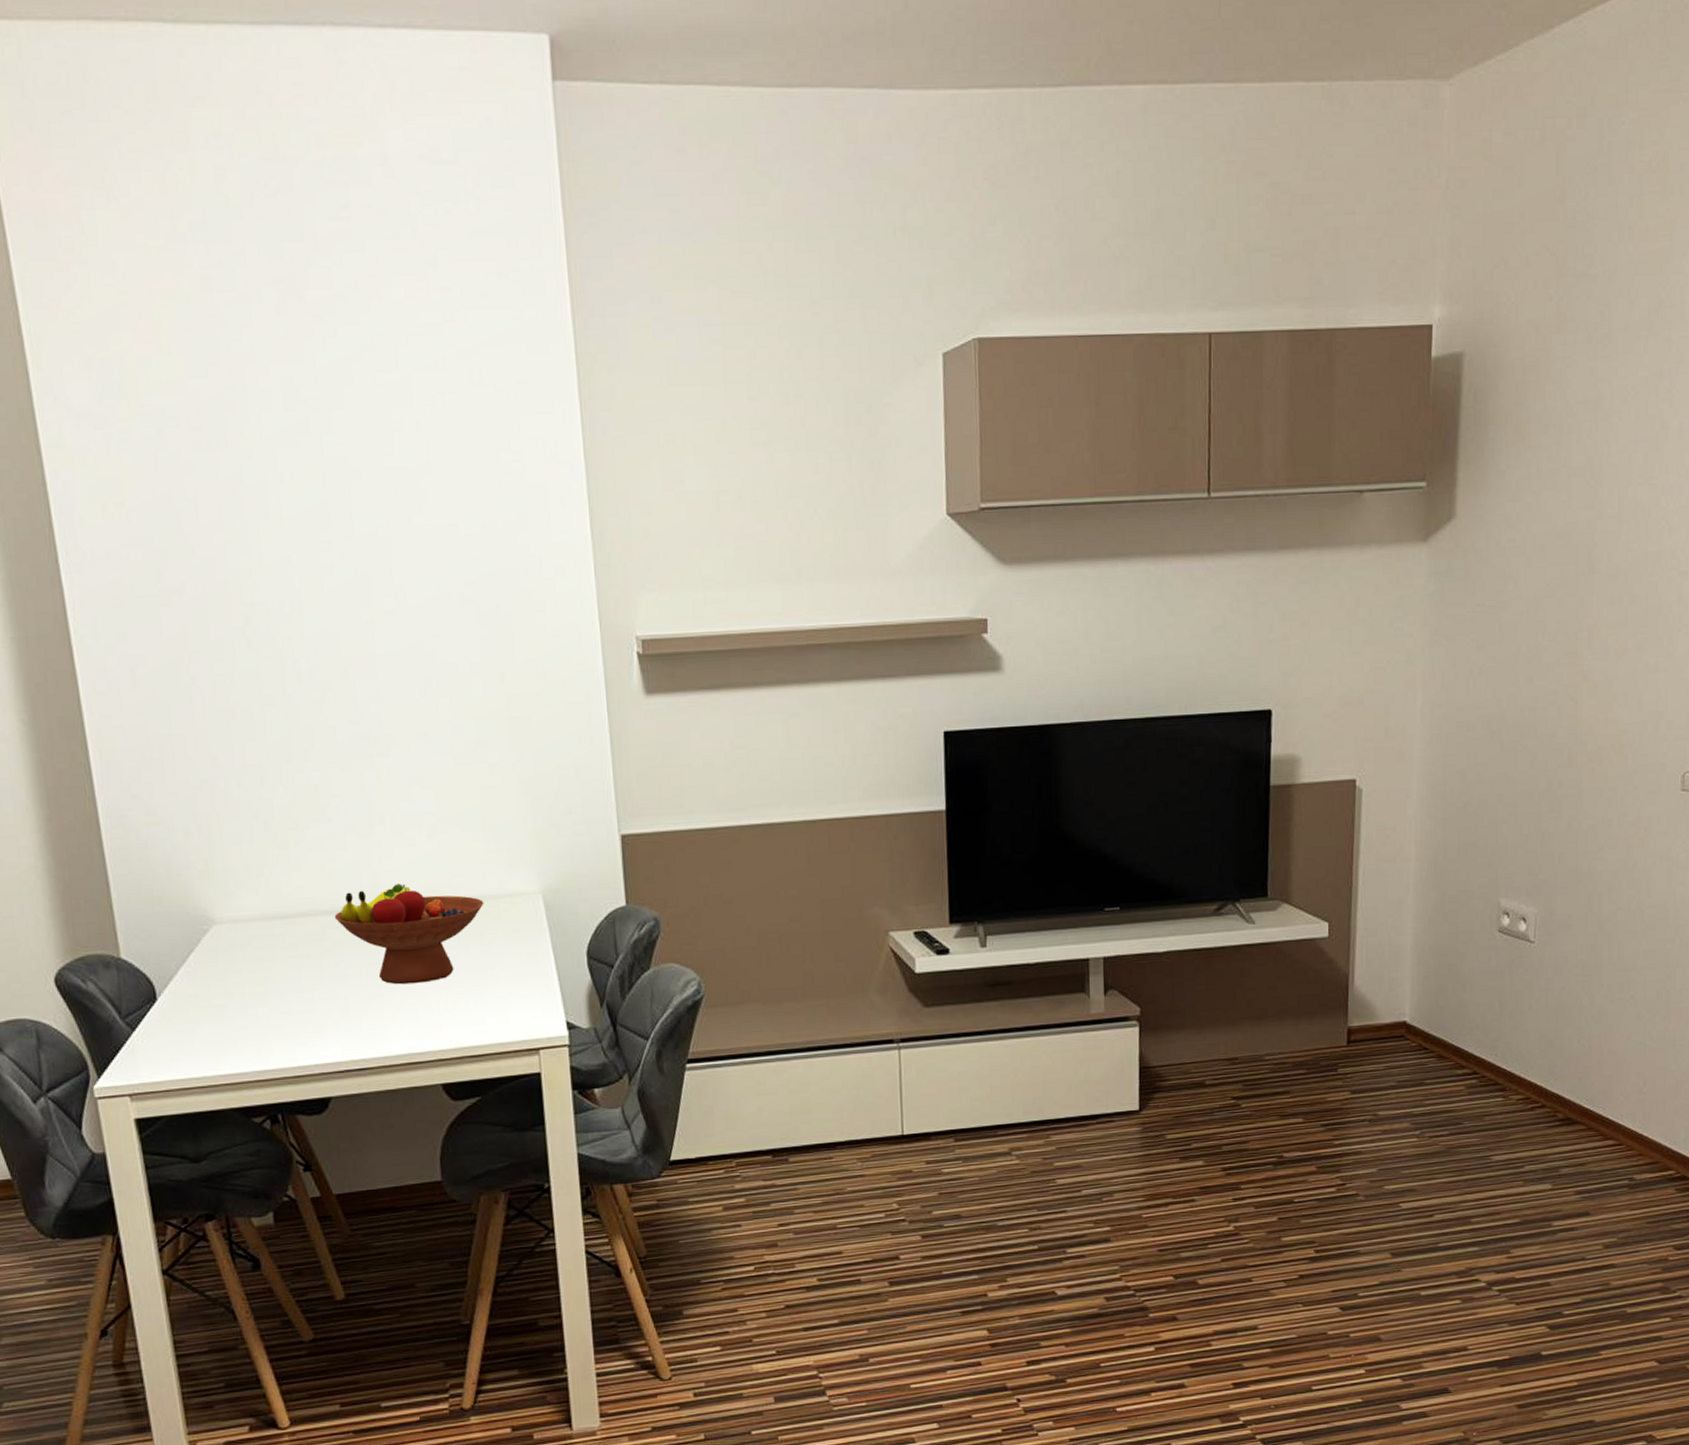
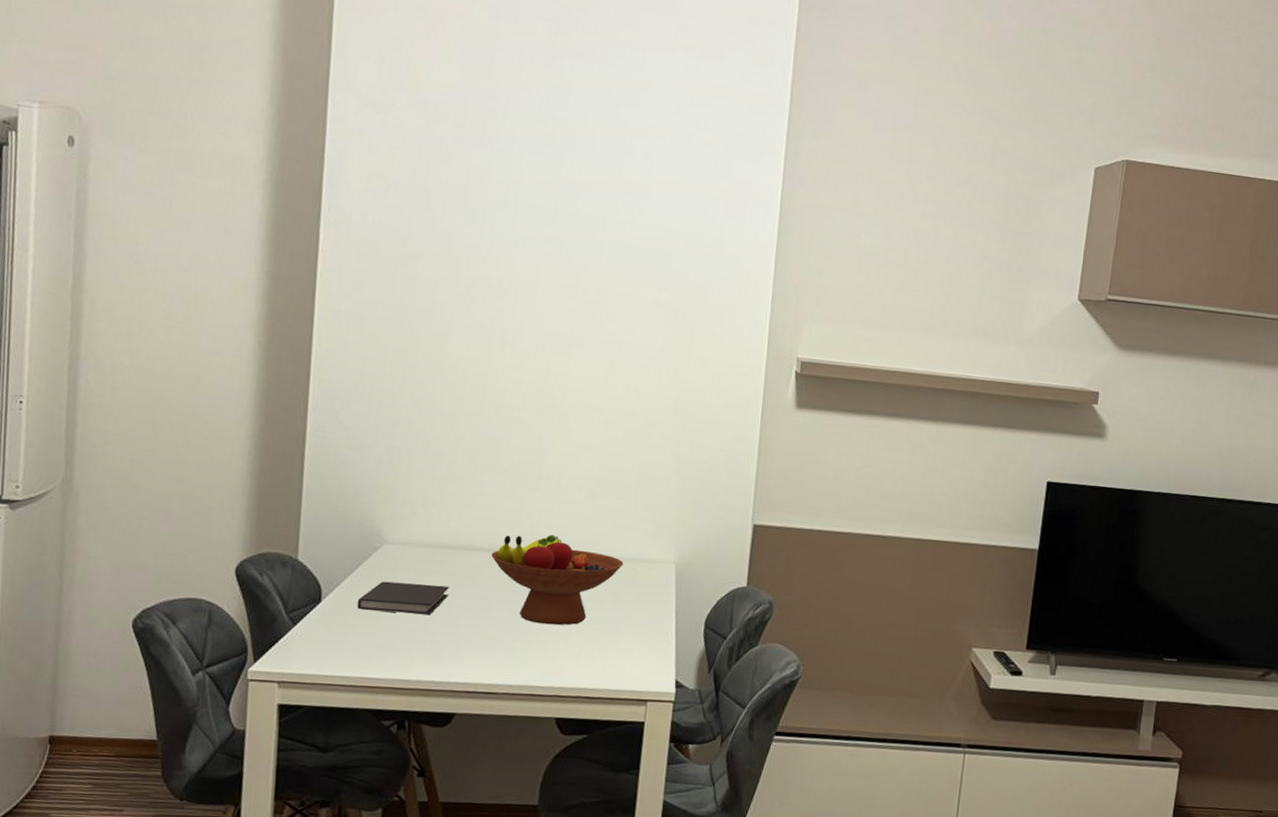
diary: none [197,960,296,1002] -> present [357,581,449,615]

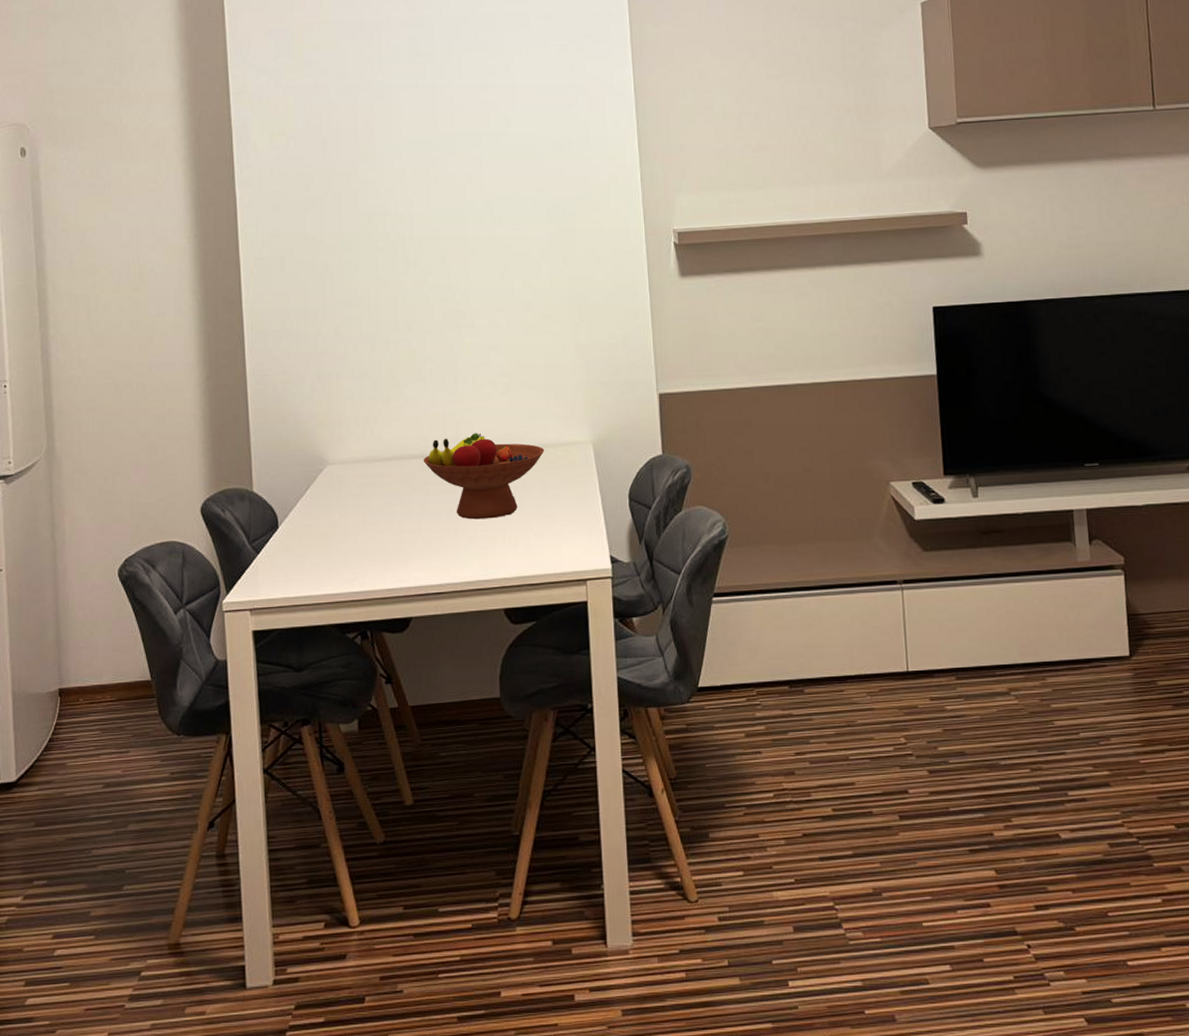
diary: present [357,581,449,615] -> none [310,496,390,531]

